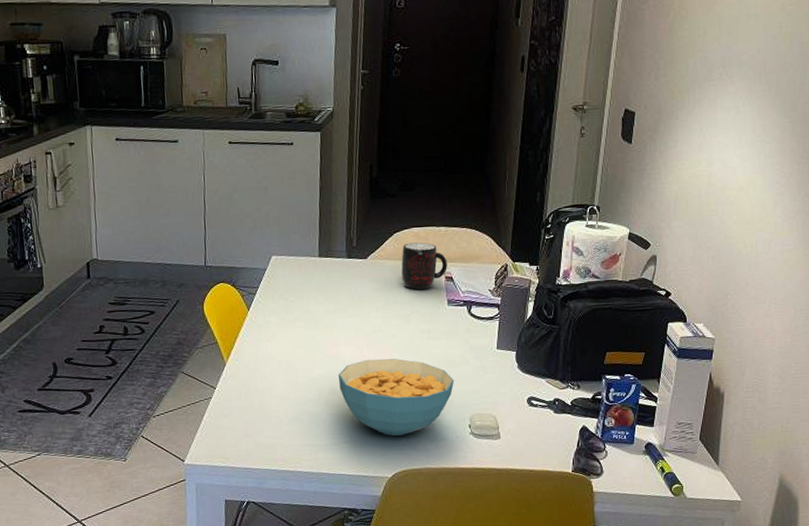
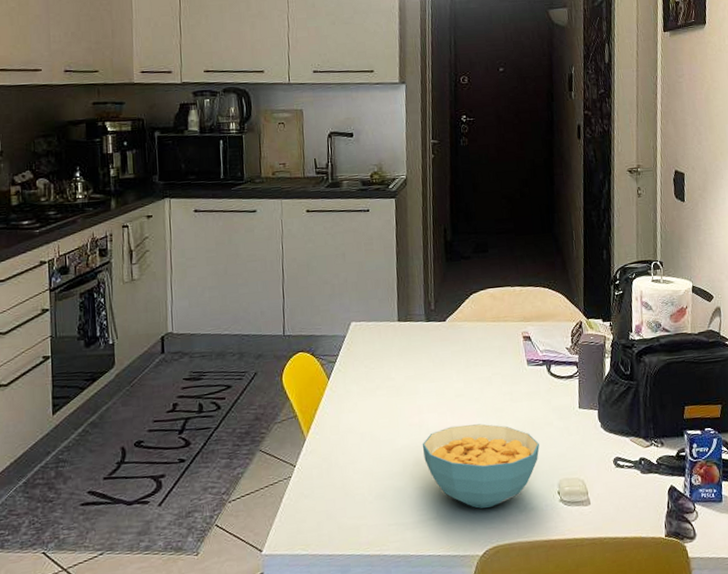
mug: present [401,242,447,290] -> none [479,302,525,351]

